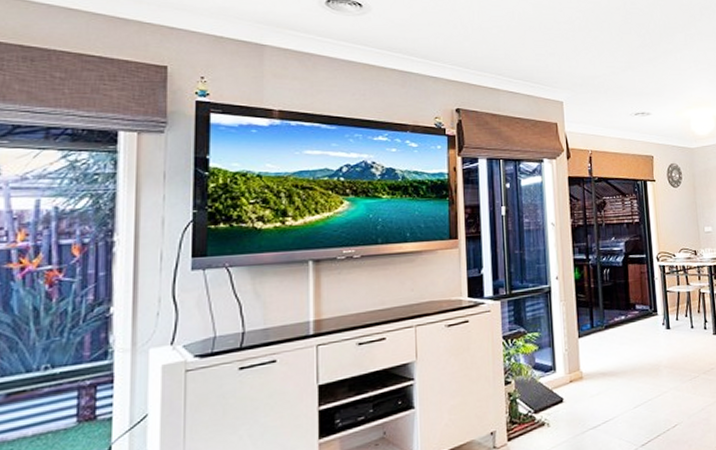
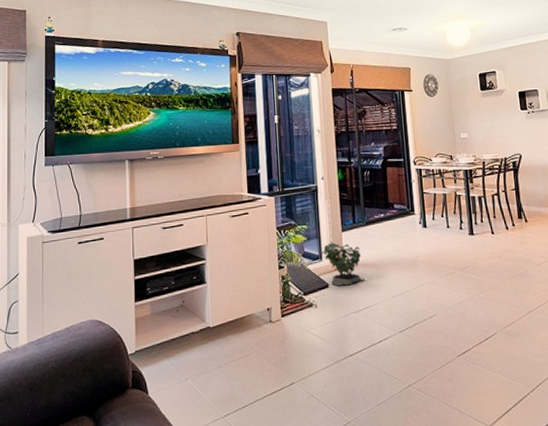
potted plant: none [555,351,605,400] -> present [321,243,366,286]

